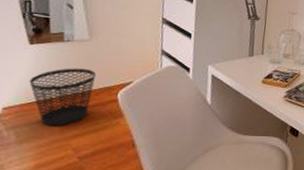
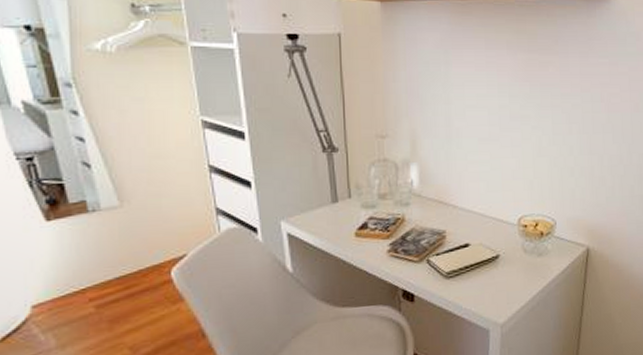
wastebasket: present [29,68,96,126] -> none [56,244,138,323]

